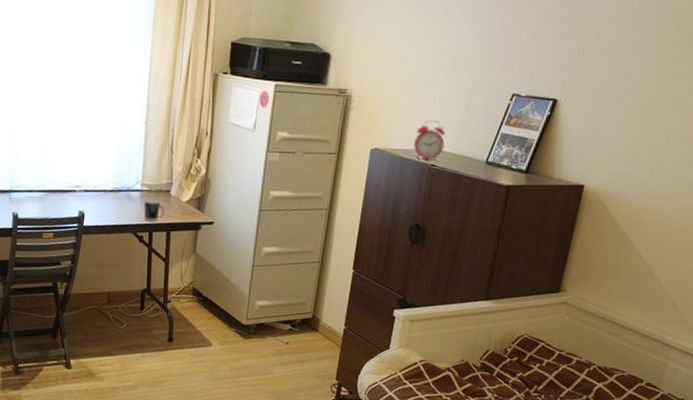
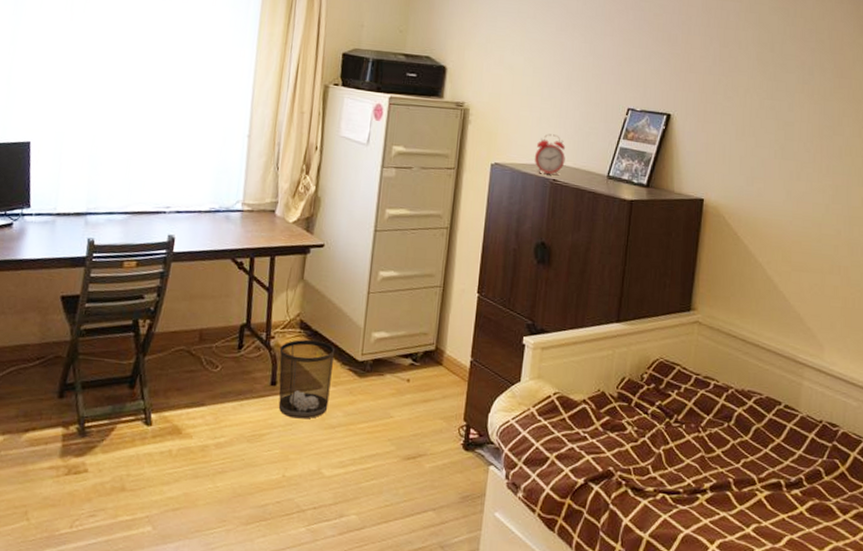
mug: present [143,199,165,222] -> none [244,220,268,246]
waste bin: none [175,304,223,371] -> present [278,339,335,419]

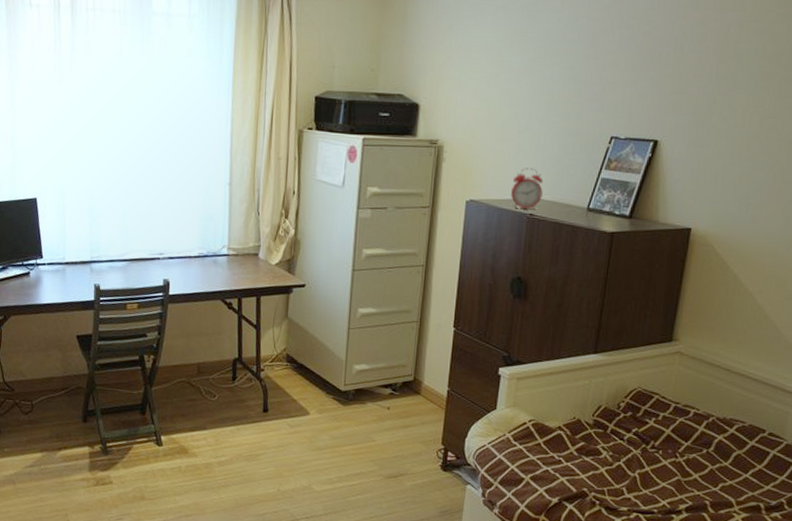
waste bin: present [278,339,335,419] -> none [269,371,319,442]

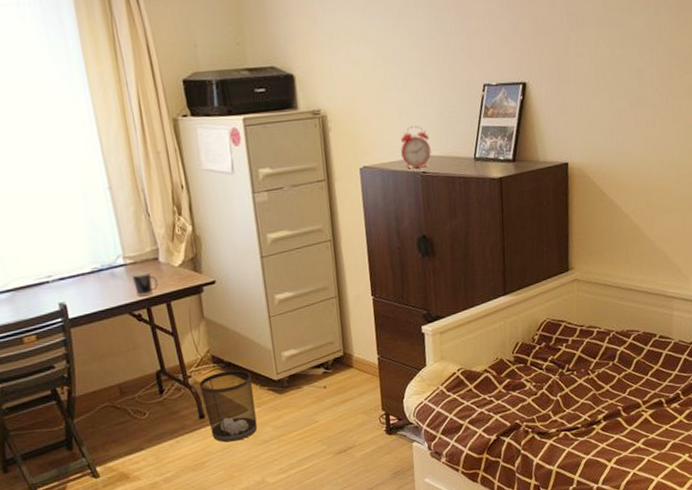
mug: none [231,264,253,287] -> present [131,271,158,297]
waste bin: none [269,371,319,442] -> present [198,370,258,442]

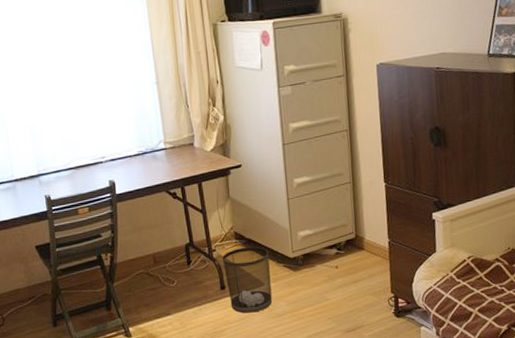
mug: present [131,271,158,297] -> none [170,155,192,177]
alarm clock: present [400,125,431,168] -> none [415,25,445,65]

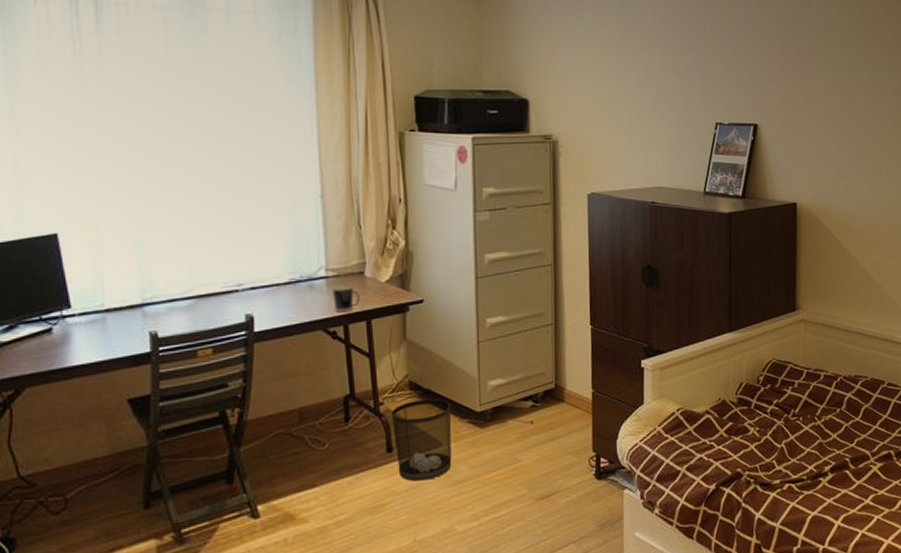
mug: none [170,155,192,177] -> present [331,285,360,312]

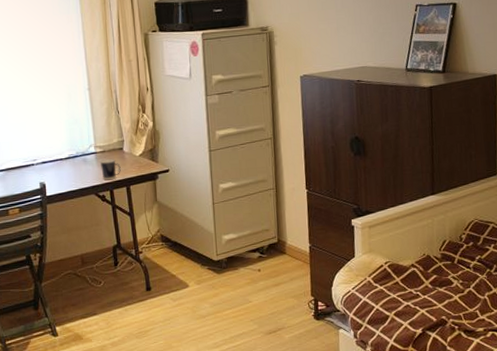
waste bin: present [391,398,452,481] -> none [148,249,197,314]

